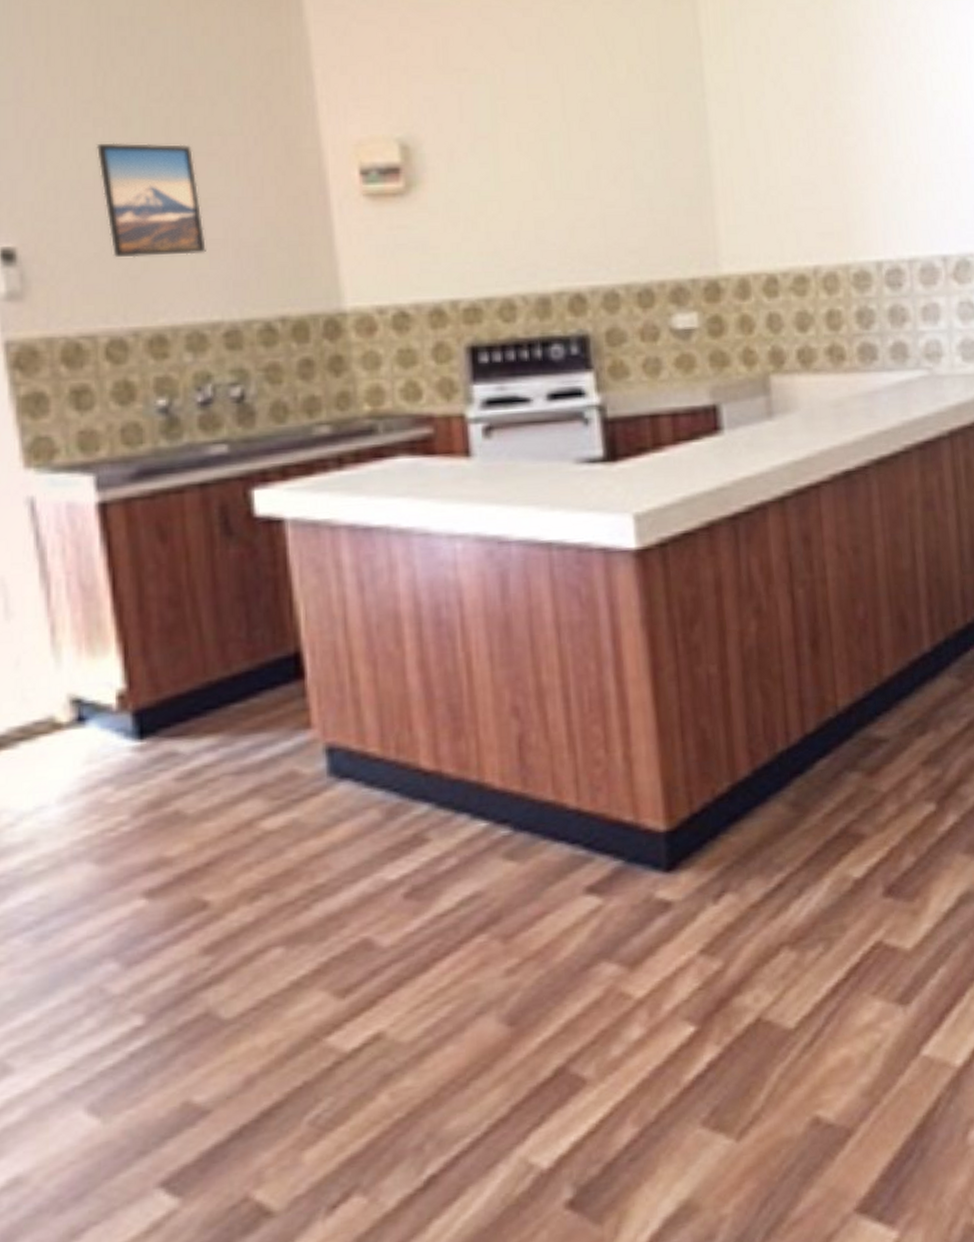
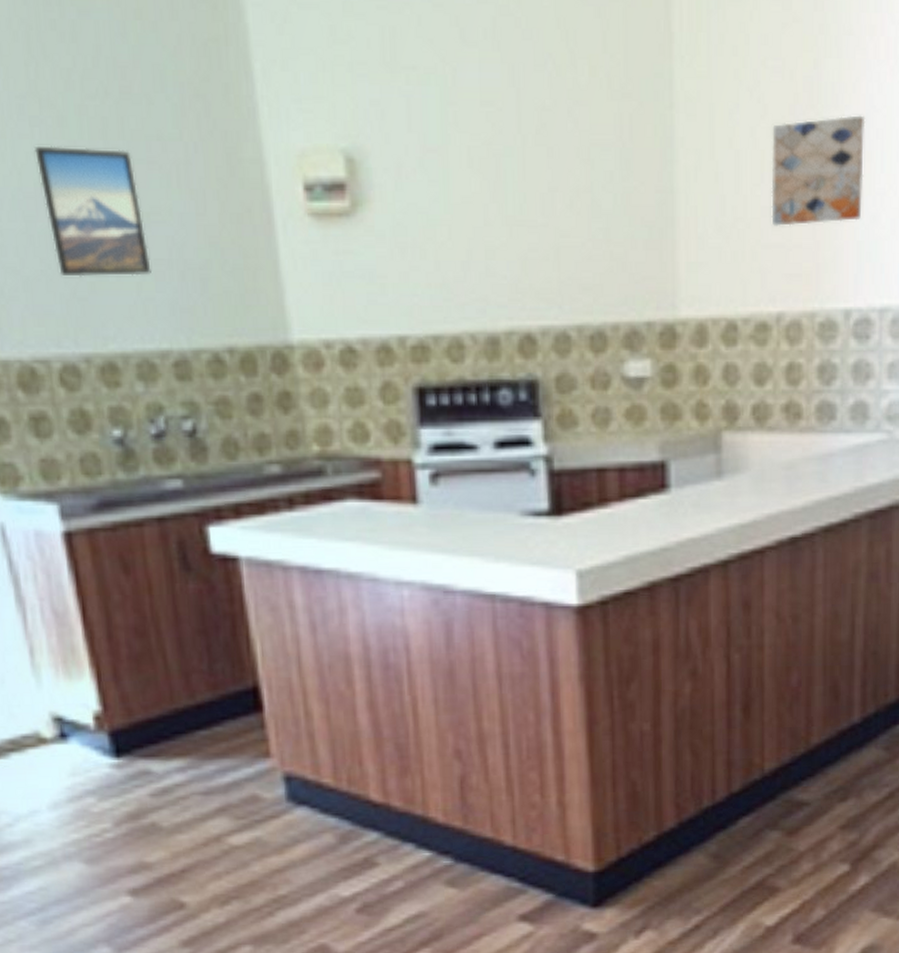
wall art: none [796,99,883,192] -> present [771,115,866,226]

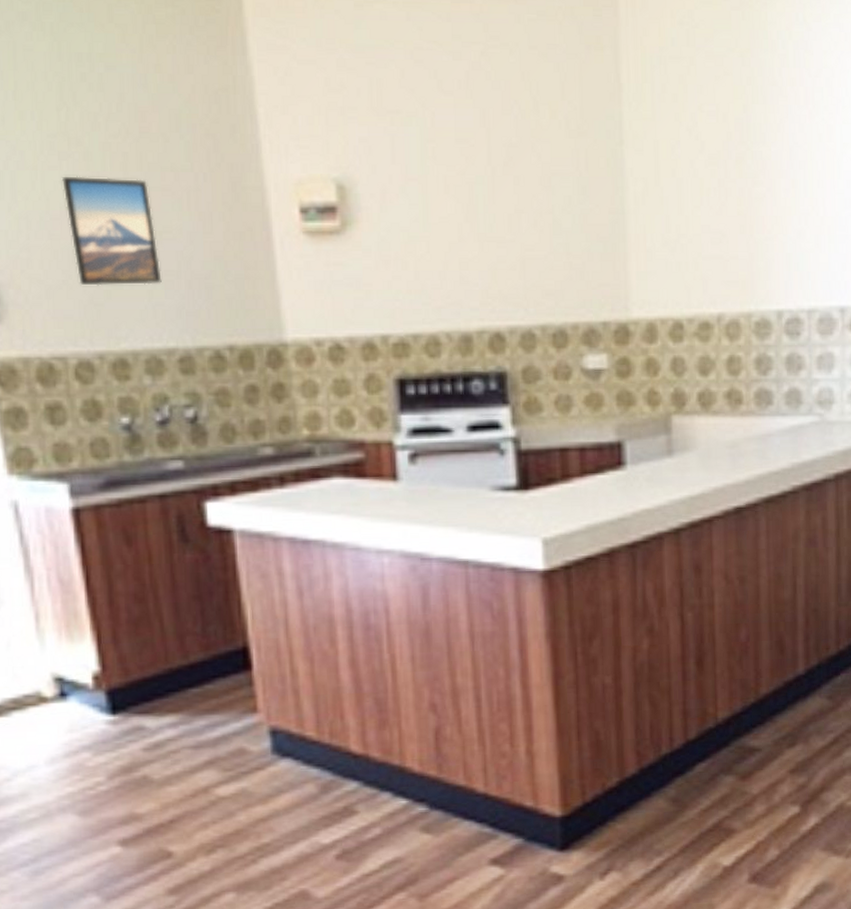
wall art: present [771,115,866,226] -> none [709,150,790,241]

